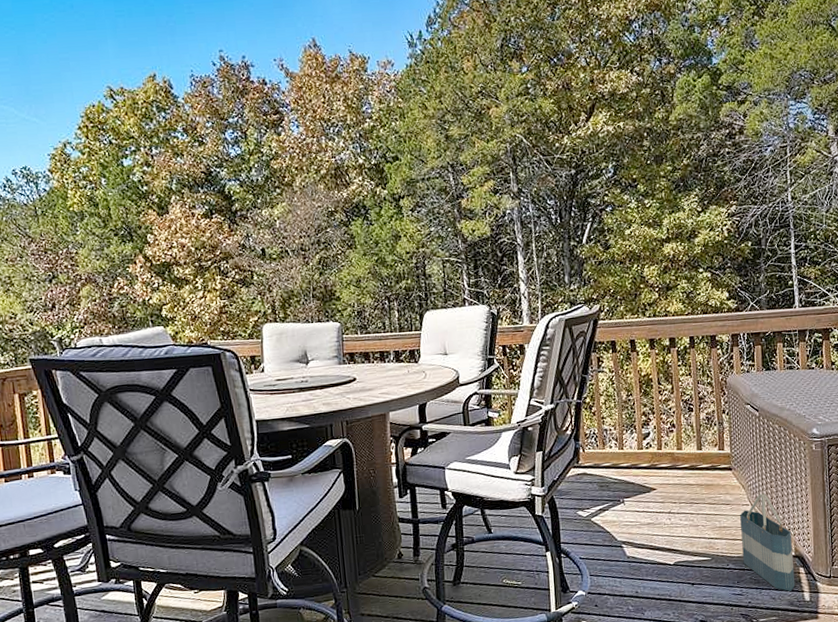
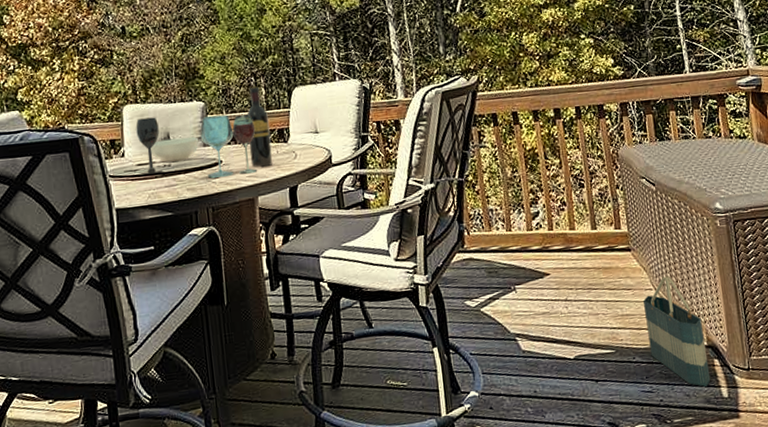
wine glass: none [275,335,300,390] -> present [136,117,162,175]
bowl: none [289,355,335,379] -> present [151,137,199,163]
wine glass: none [335,335,368,395] -> present [200,114,234,179]
wineglass: none [367,335,390,392] -> present [232,114,258,175]
wine bottle: none [380,309,404,386] -> present [246,86,273,168]

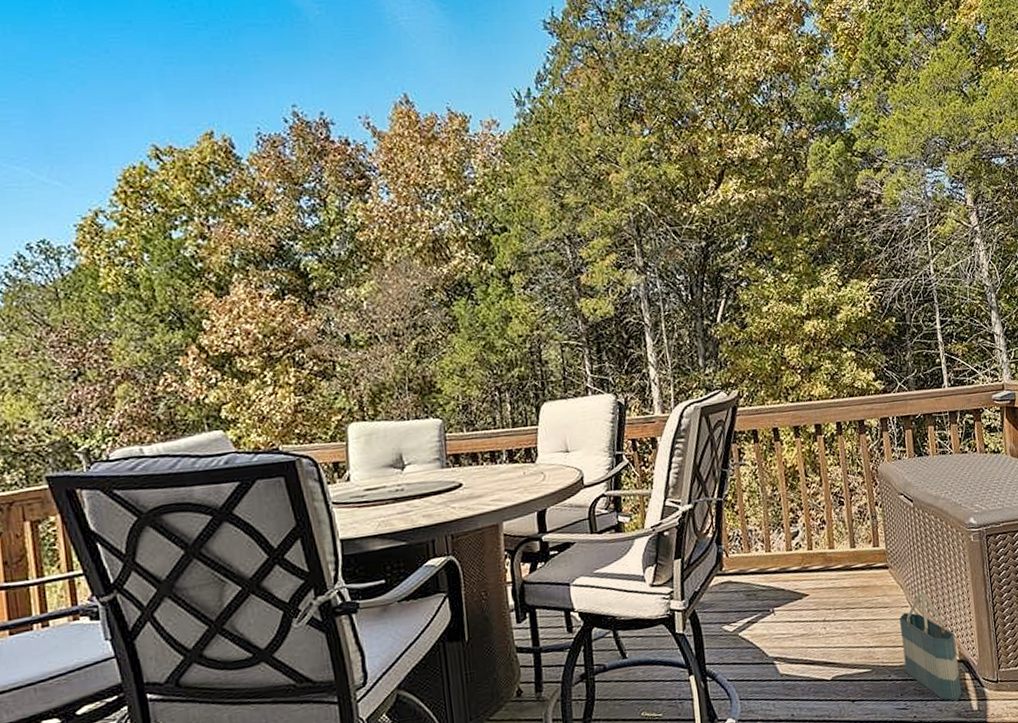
wine glass: present [136,117,162,175] -> none [363,436,394,501]
bowl: present [151,137,199,163] -> none [381,458,436,487]
wine glass: present [200,114,234,179] -> none [437,433,476,503]
wineglass: present [232,114,258,175] -> none [474,432,503,499]
wine bottle: present [246,86,273,168] -> none [490,401,520,491]

